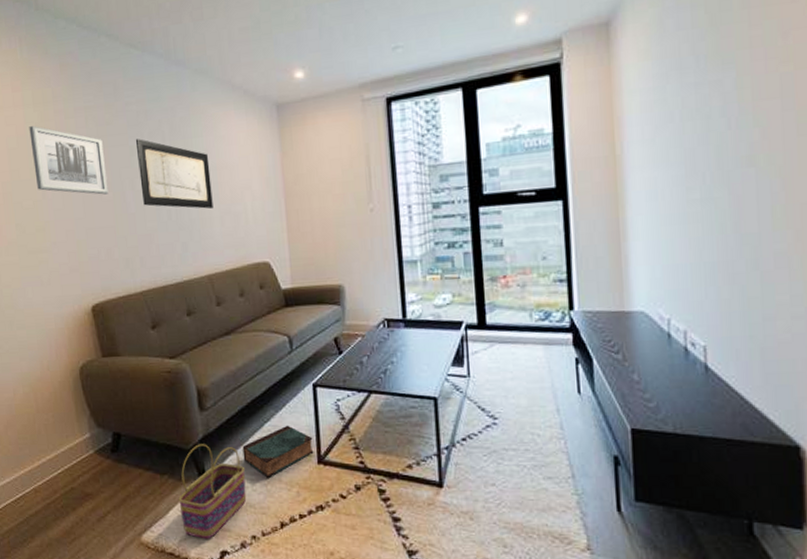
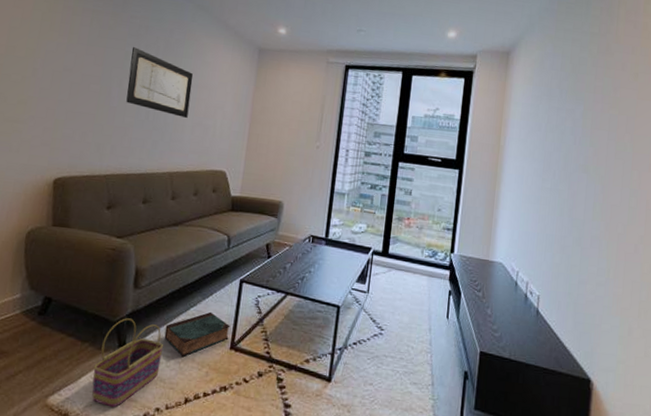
wall art: present [29,126,109,195] -> none [29,13,102,86]

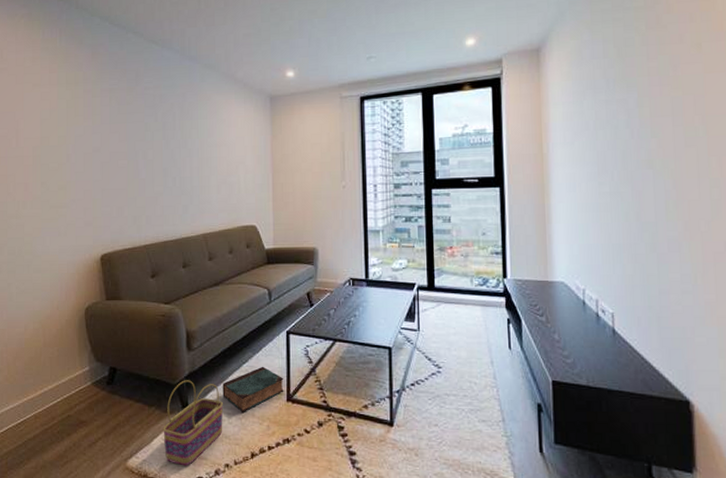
wall art: present [126,47,193,119] -> none [150,117,212,179]

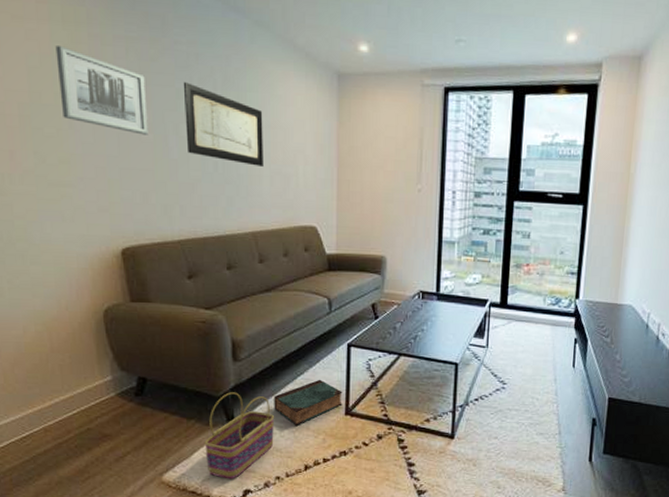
wall art: none [61,102,124,162] -> present [55,46,149,135]
wall art: none [150,117,212,179] -> present [183,82,264,168]

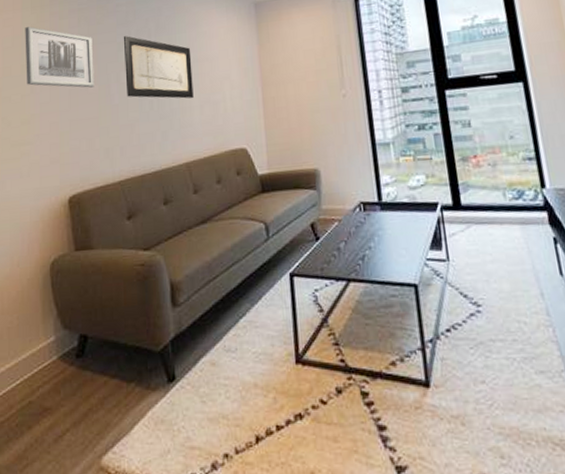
basket: present [204,392,275,479] -> none [145,344,219,461]
book: present [274,379,343,426] -> none [216,320,292,382]

